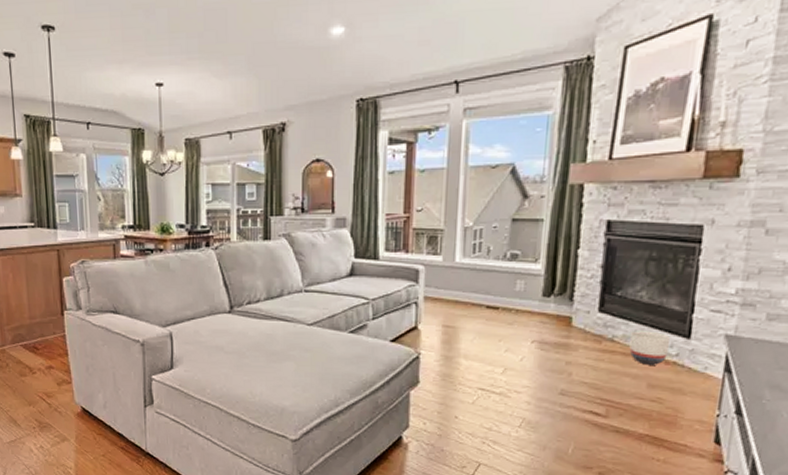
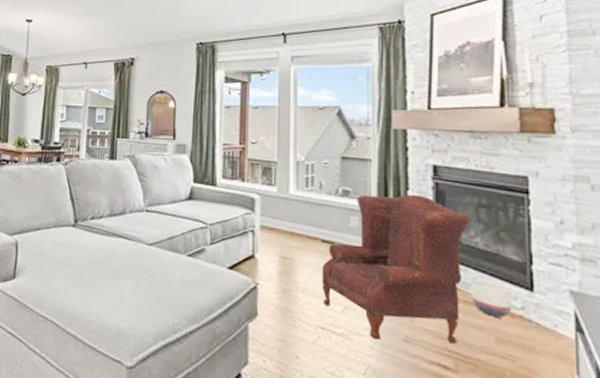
armchair: none [483,252,640,395] -> present [322,194,472,344]

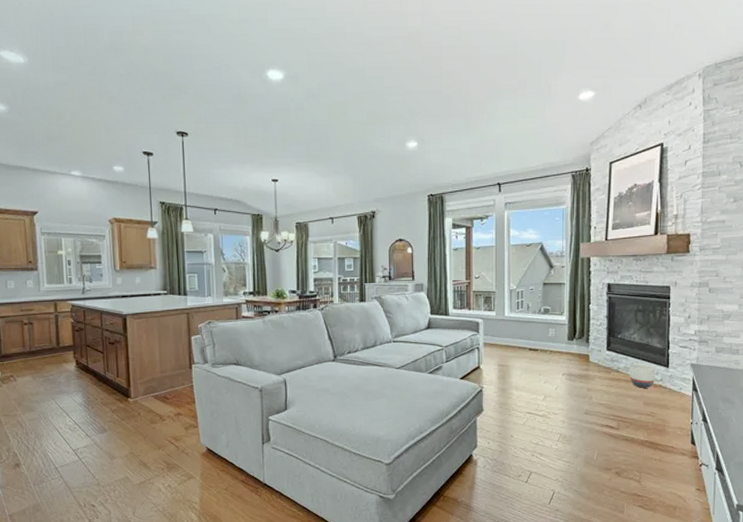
armchair: present [322,194,472,344] -> none [529,307,632,415]

